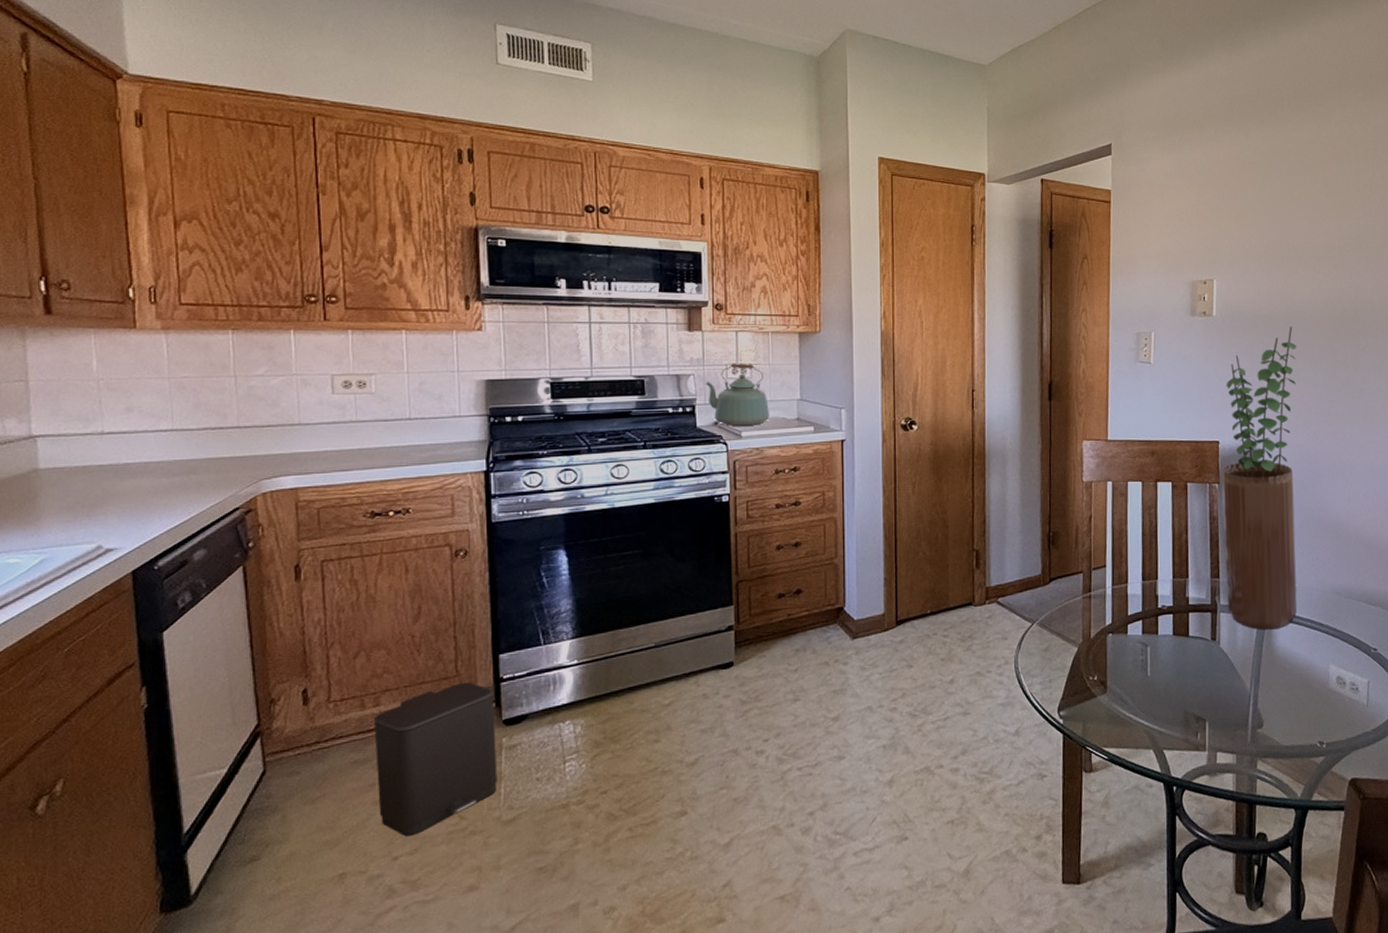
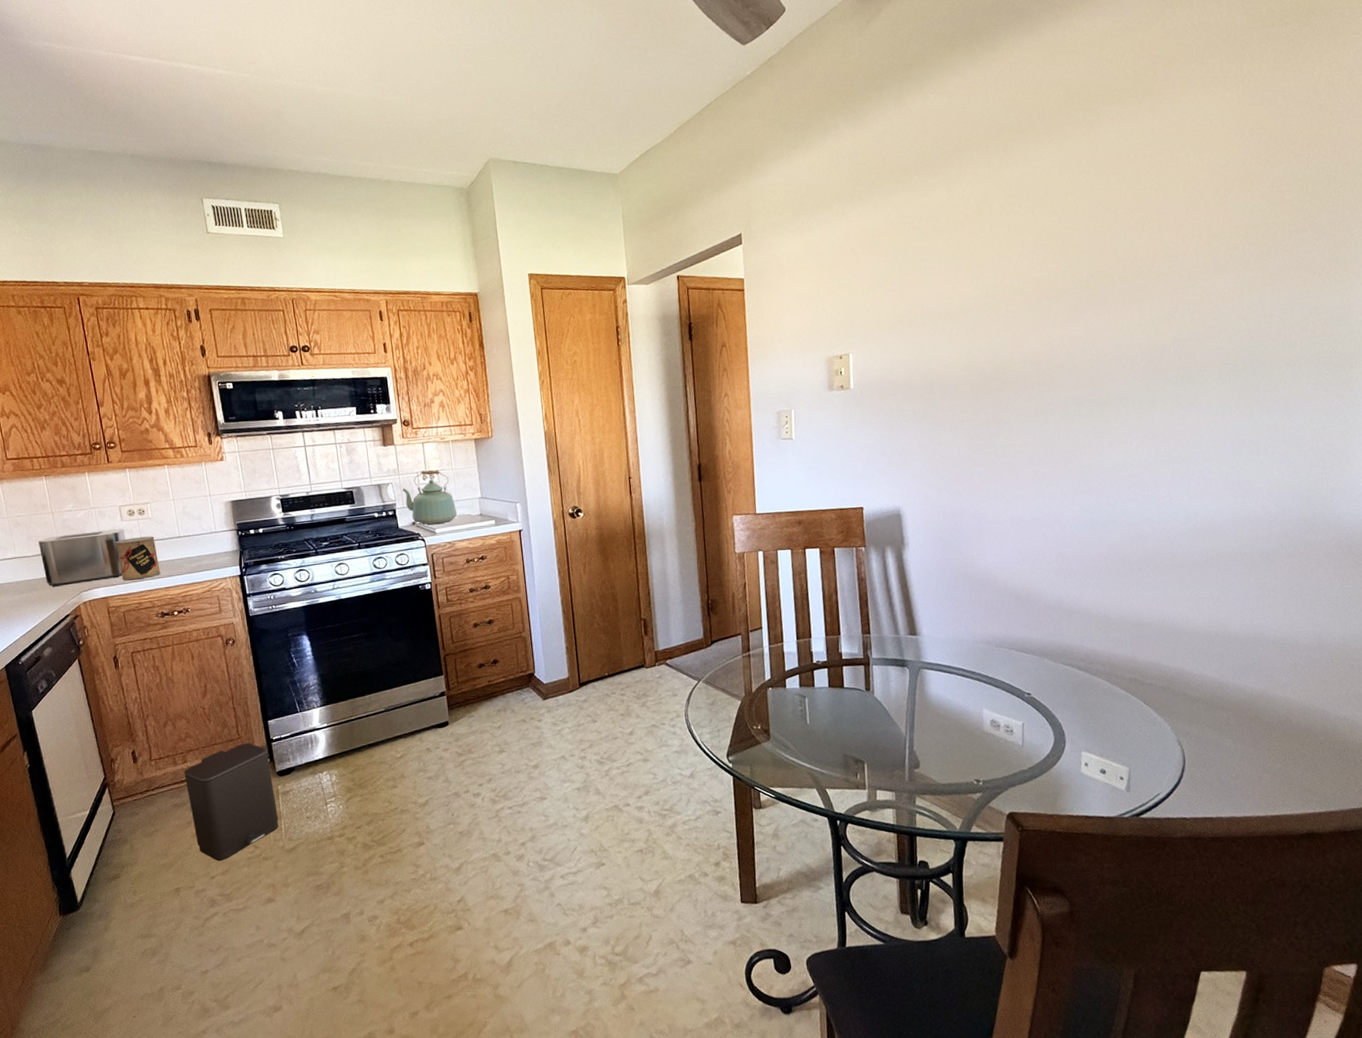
toaster: none [209,403,337,471] -> present [38,529,127,587]
tin can: none [319,415,378,469] -> present [115,536,161,581]
vase: present [1222,327,1297,630] -> none [867,392,949,680]

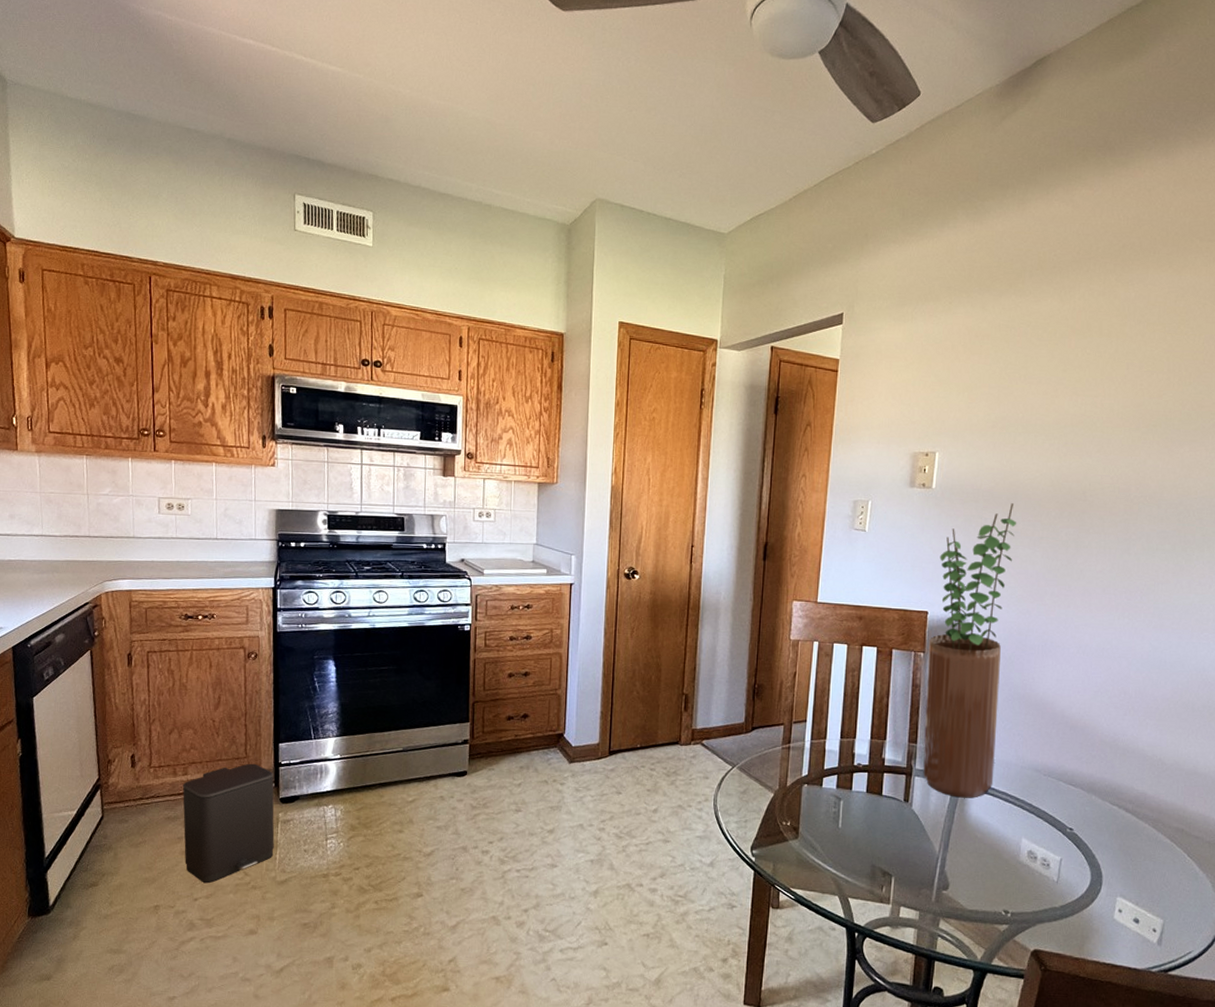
toaster: present [38,529,127,587] -> none [68,519,162,572]
tin can: present [115,536,161,581] -> none [148,532,191,577]
kettle: present [402,470,458,525] -> none [456,507,509,565]
vase: none [867,392,949,680] -> present [923,503,1017,798]

